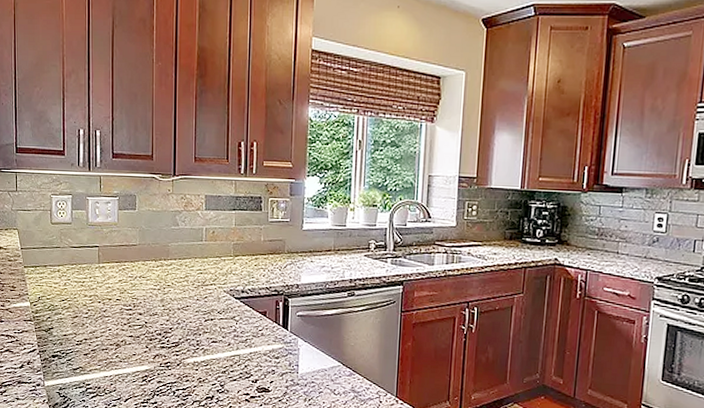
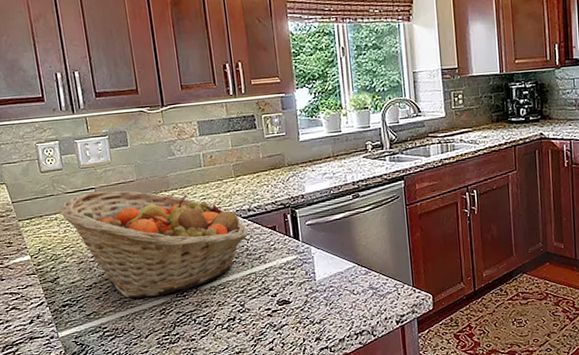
fruit basket: none [64,249,239,362] -> present [60,190,248,298]

